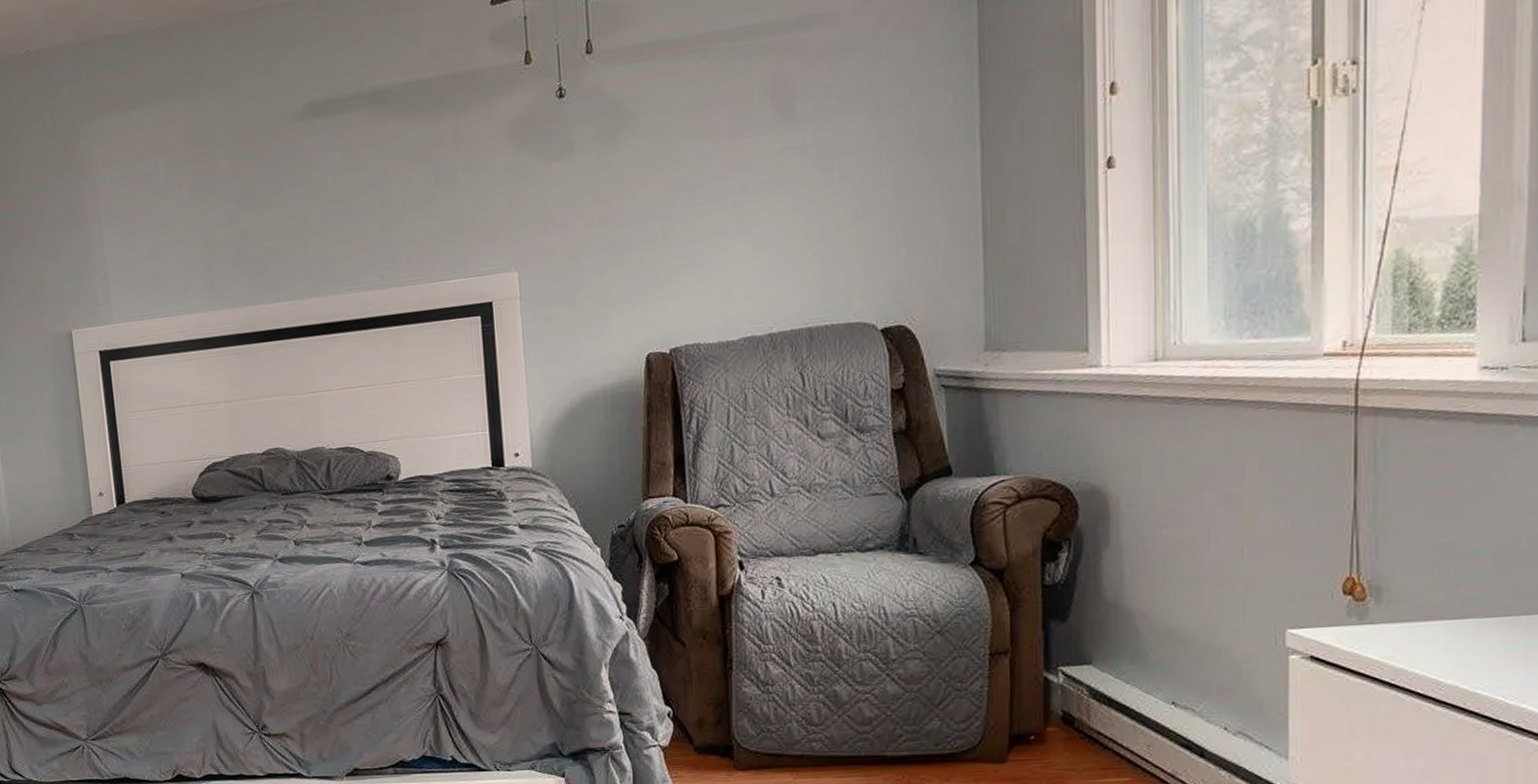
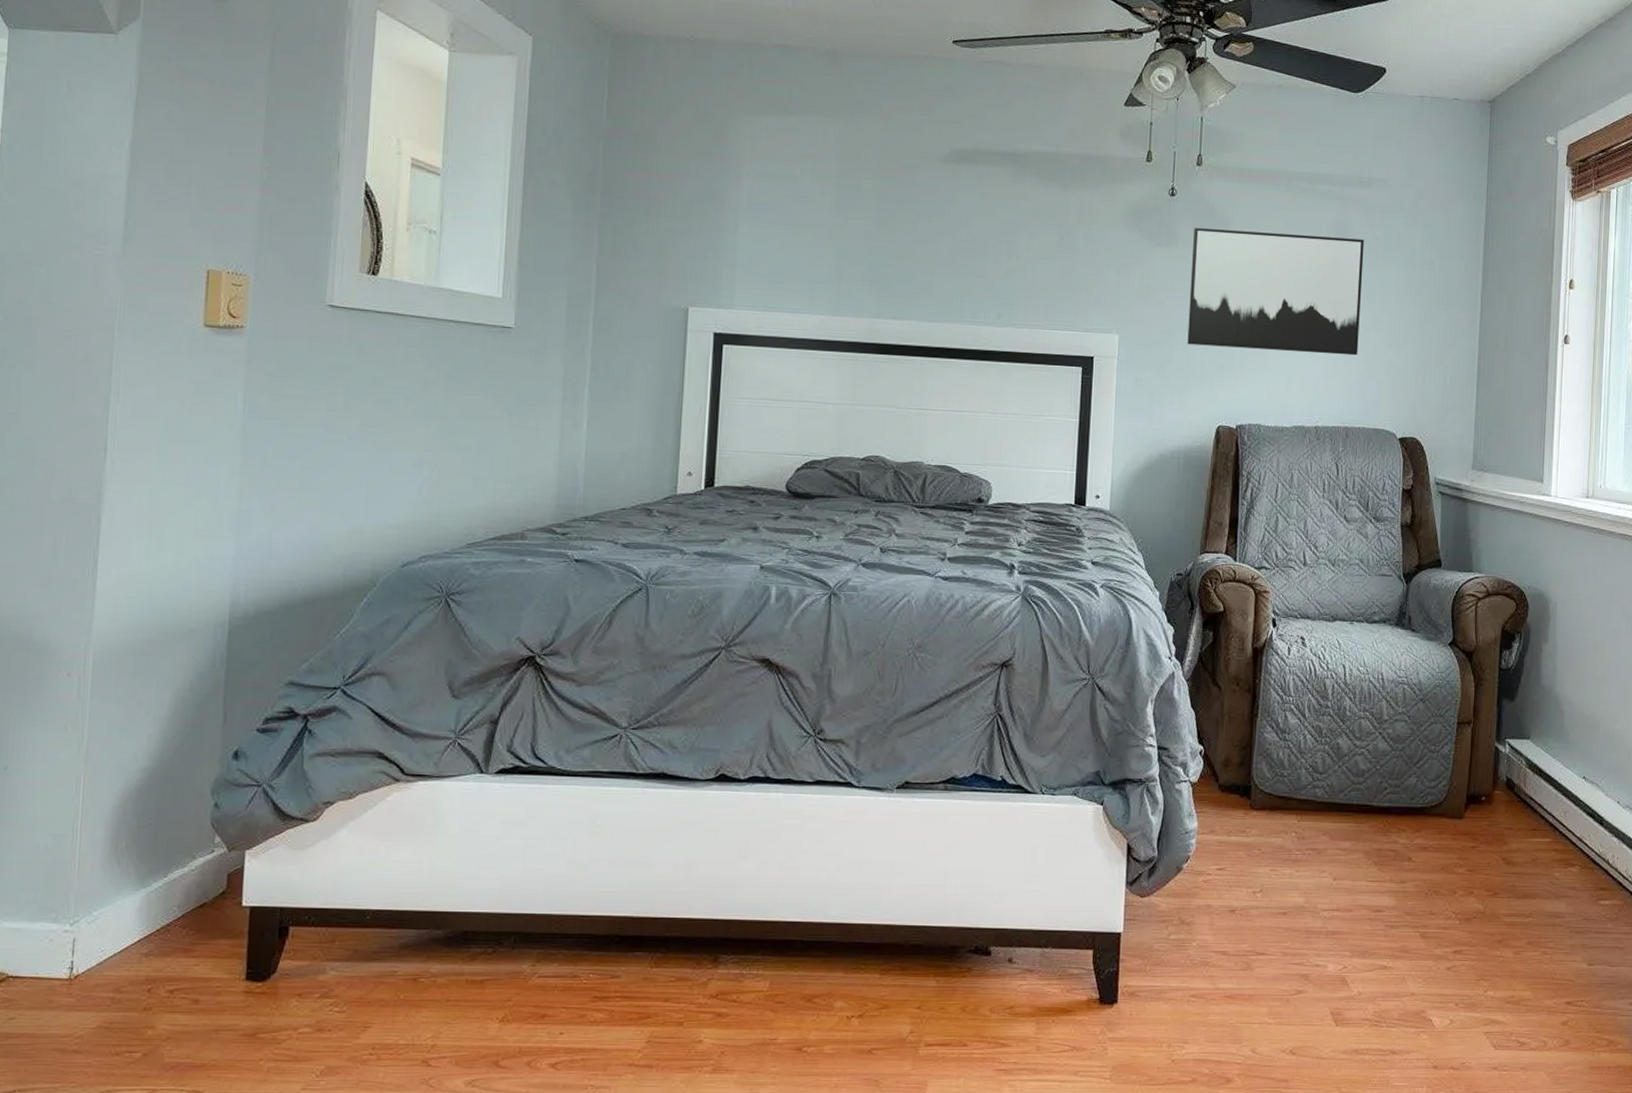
wall art: none [592,95,816,267] -> present [1187,228,1365,356]

